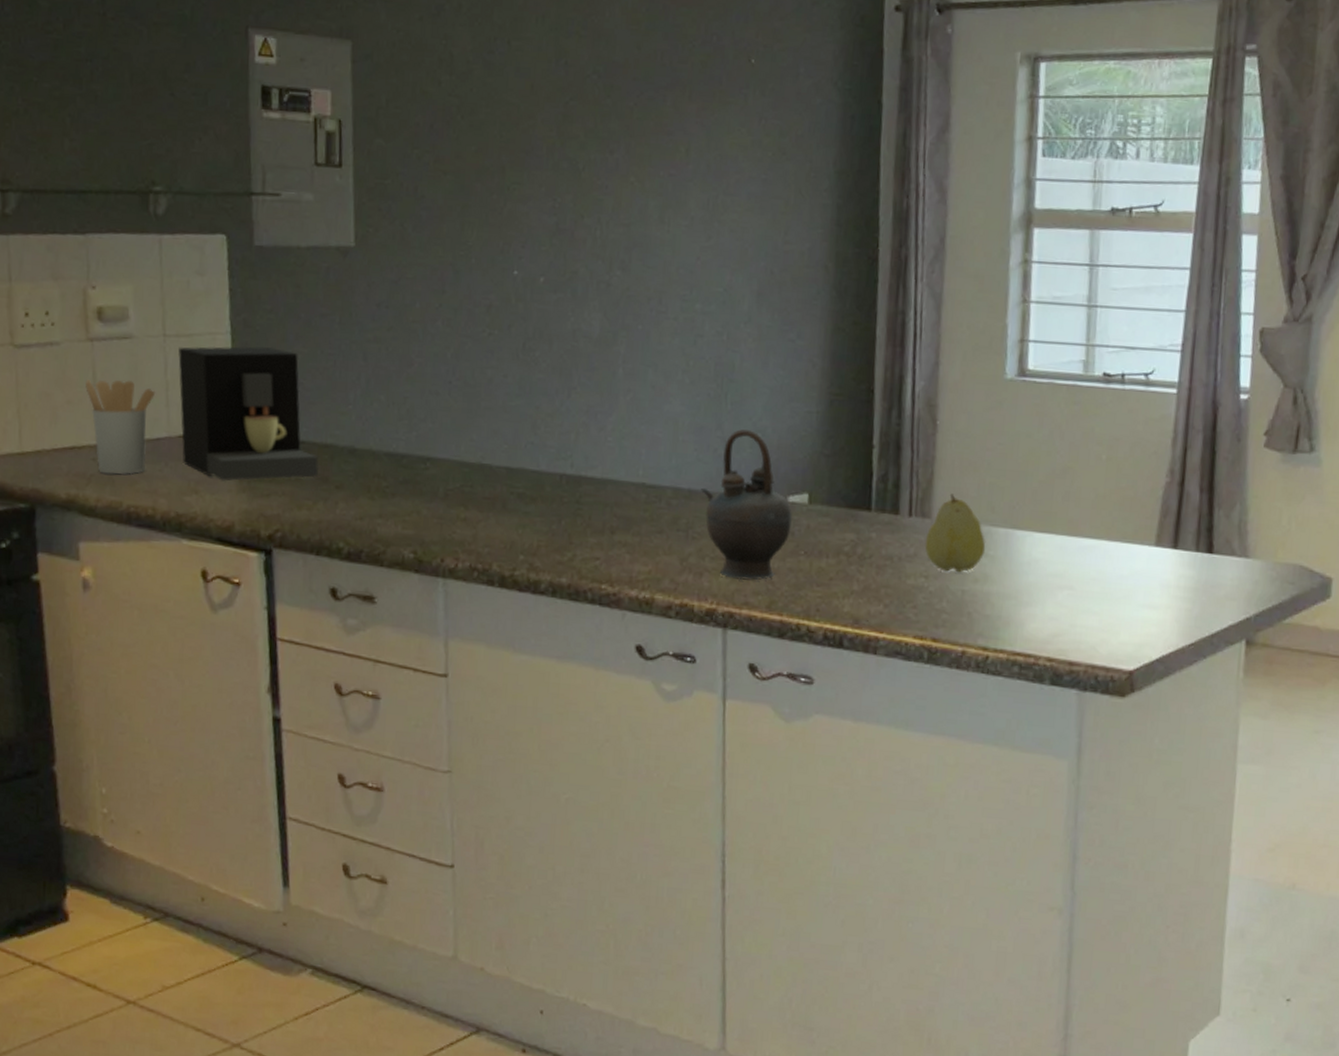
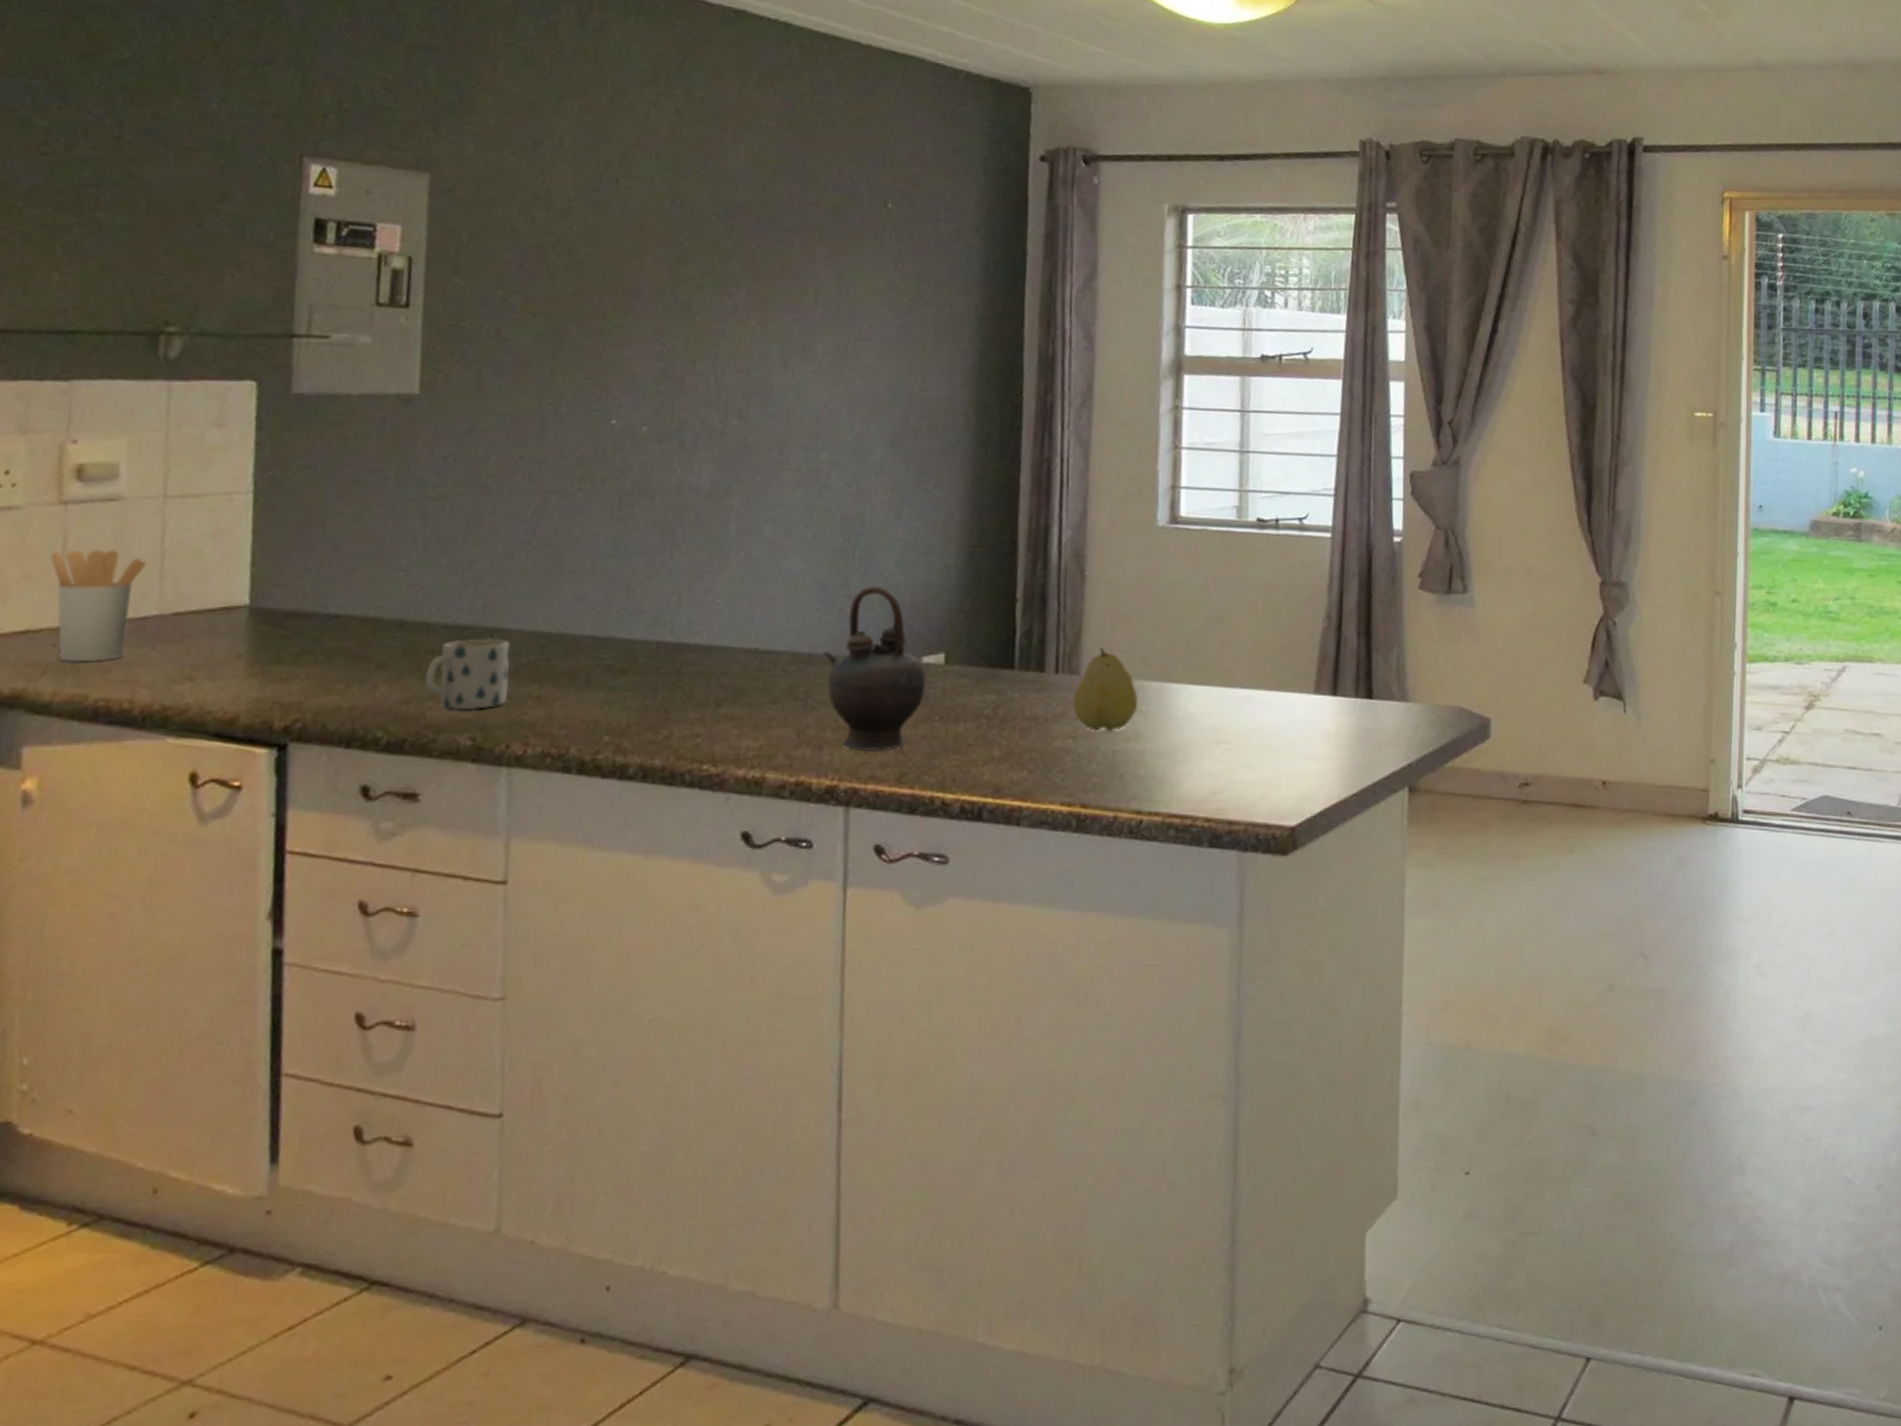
coffee maker: present [178,346,319,481] -> none [176,507,357,665]
mug: none [374,465,440,528] -> present [424,638,510,710]

